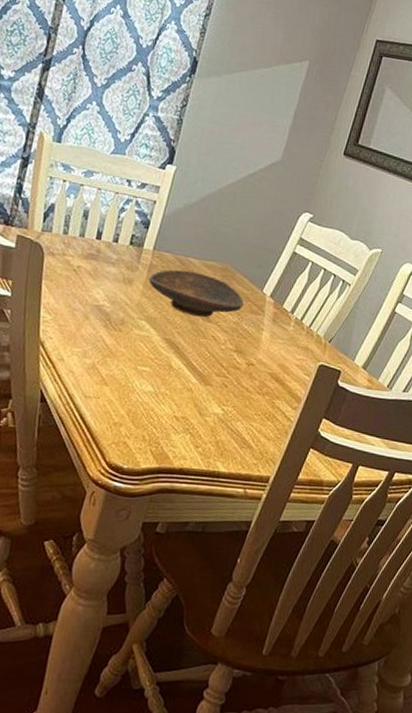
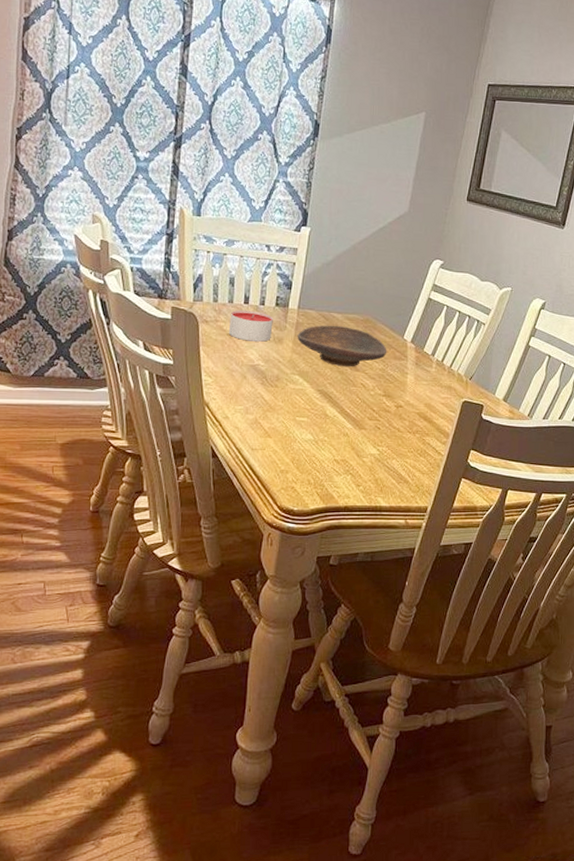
candle: none [75,245,126,282] -> present [228,309,273,342]

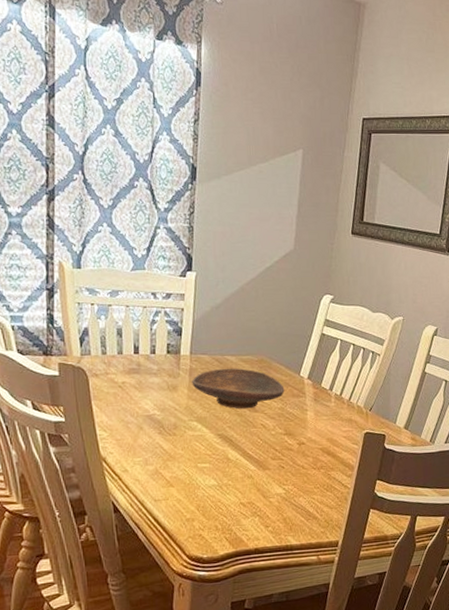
candle: present [228,309,273,342] -> none [120,360,166,392]

